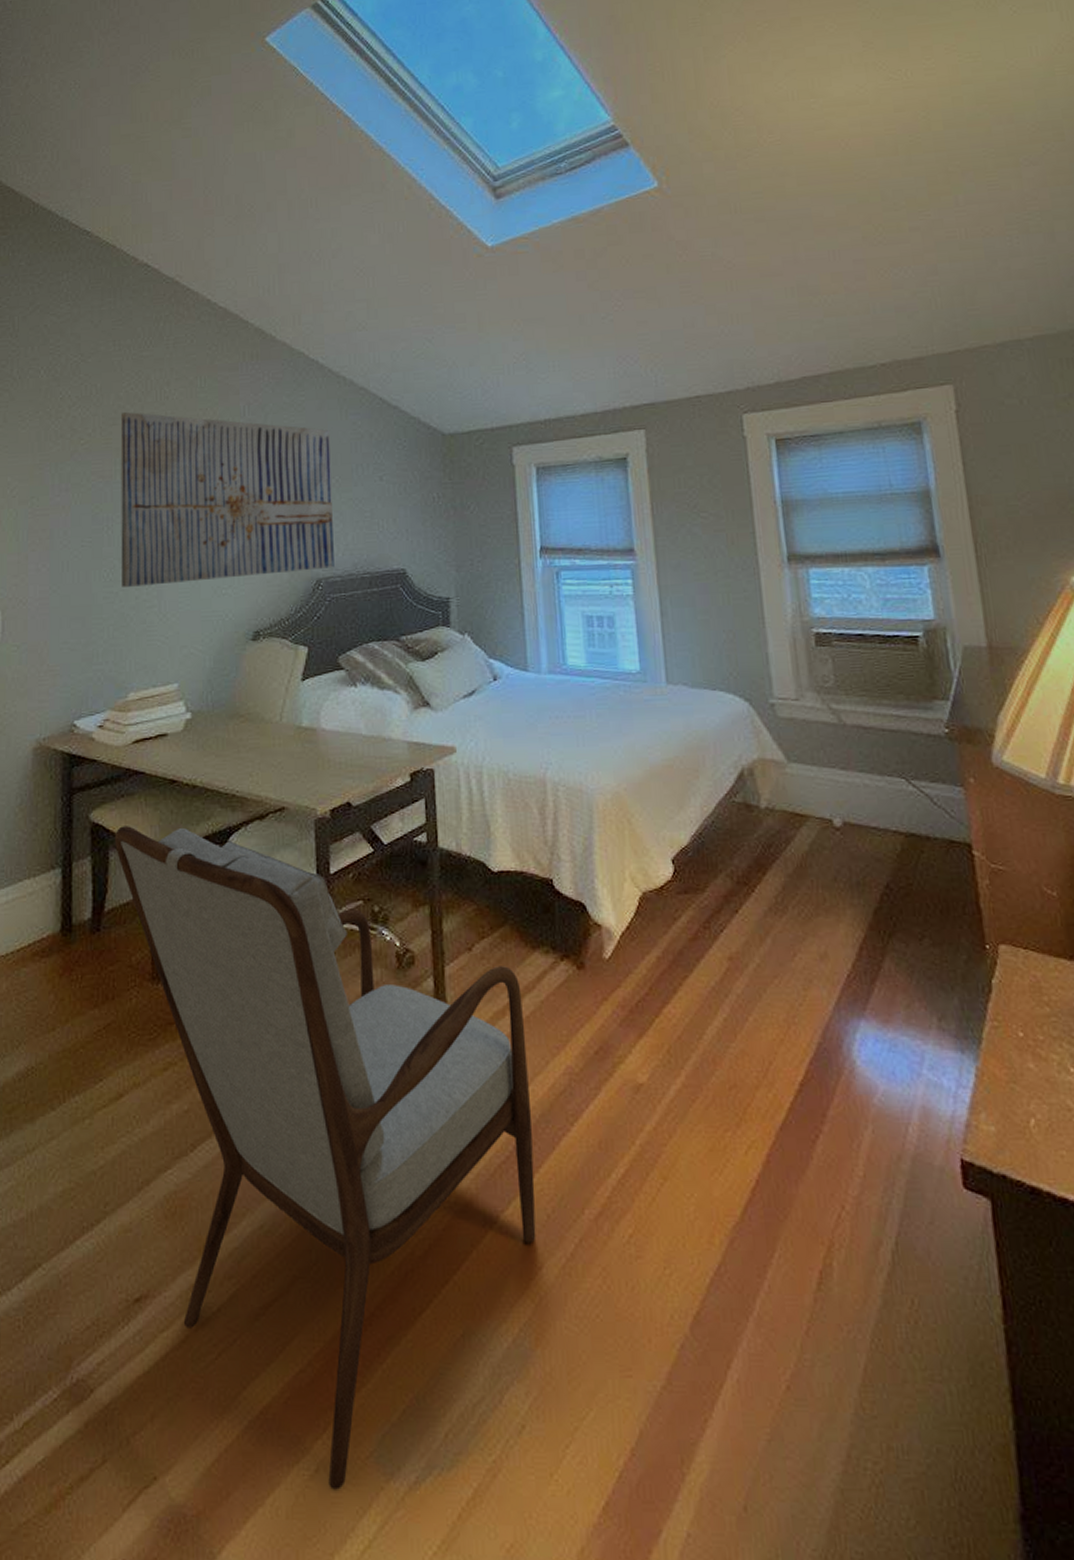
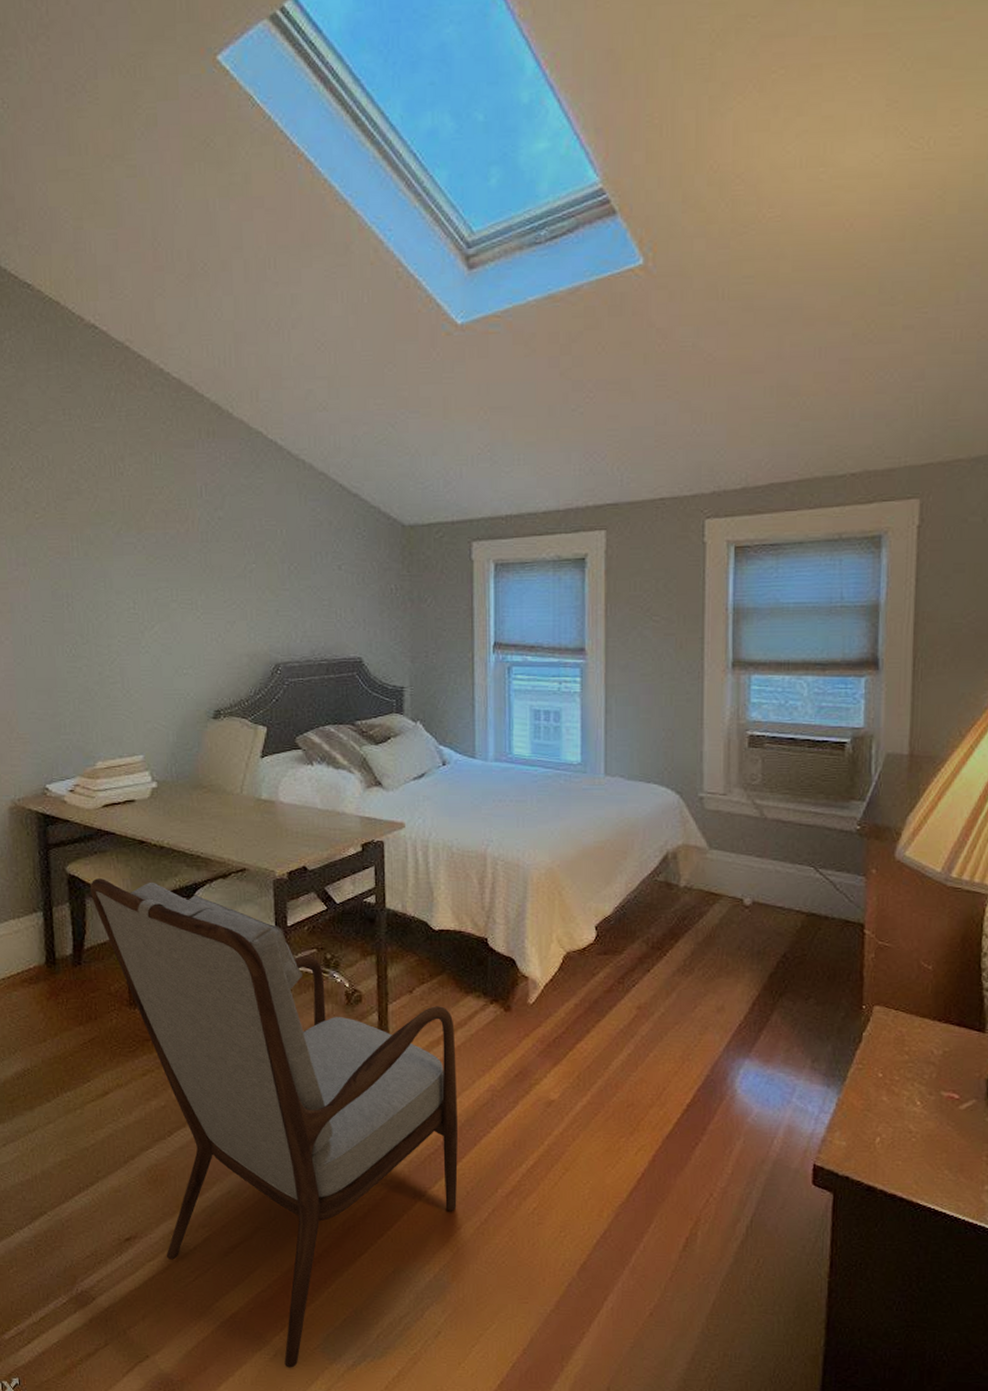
wall art: present [120,411,334,587] -> none [74,486,293,663]

